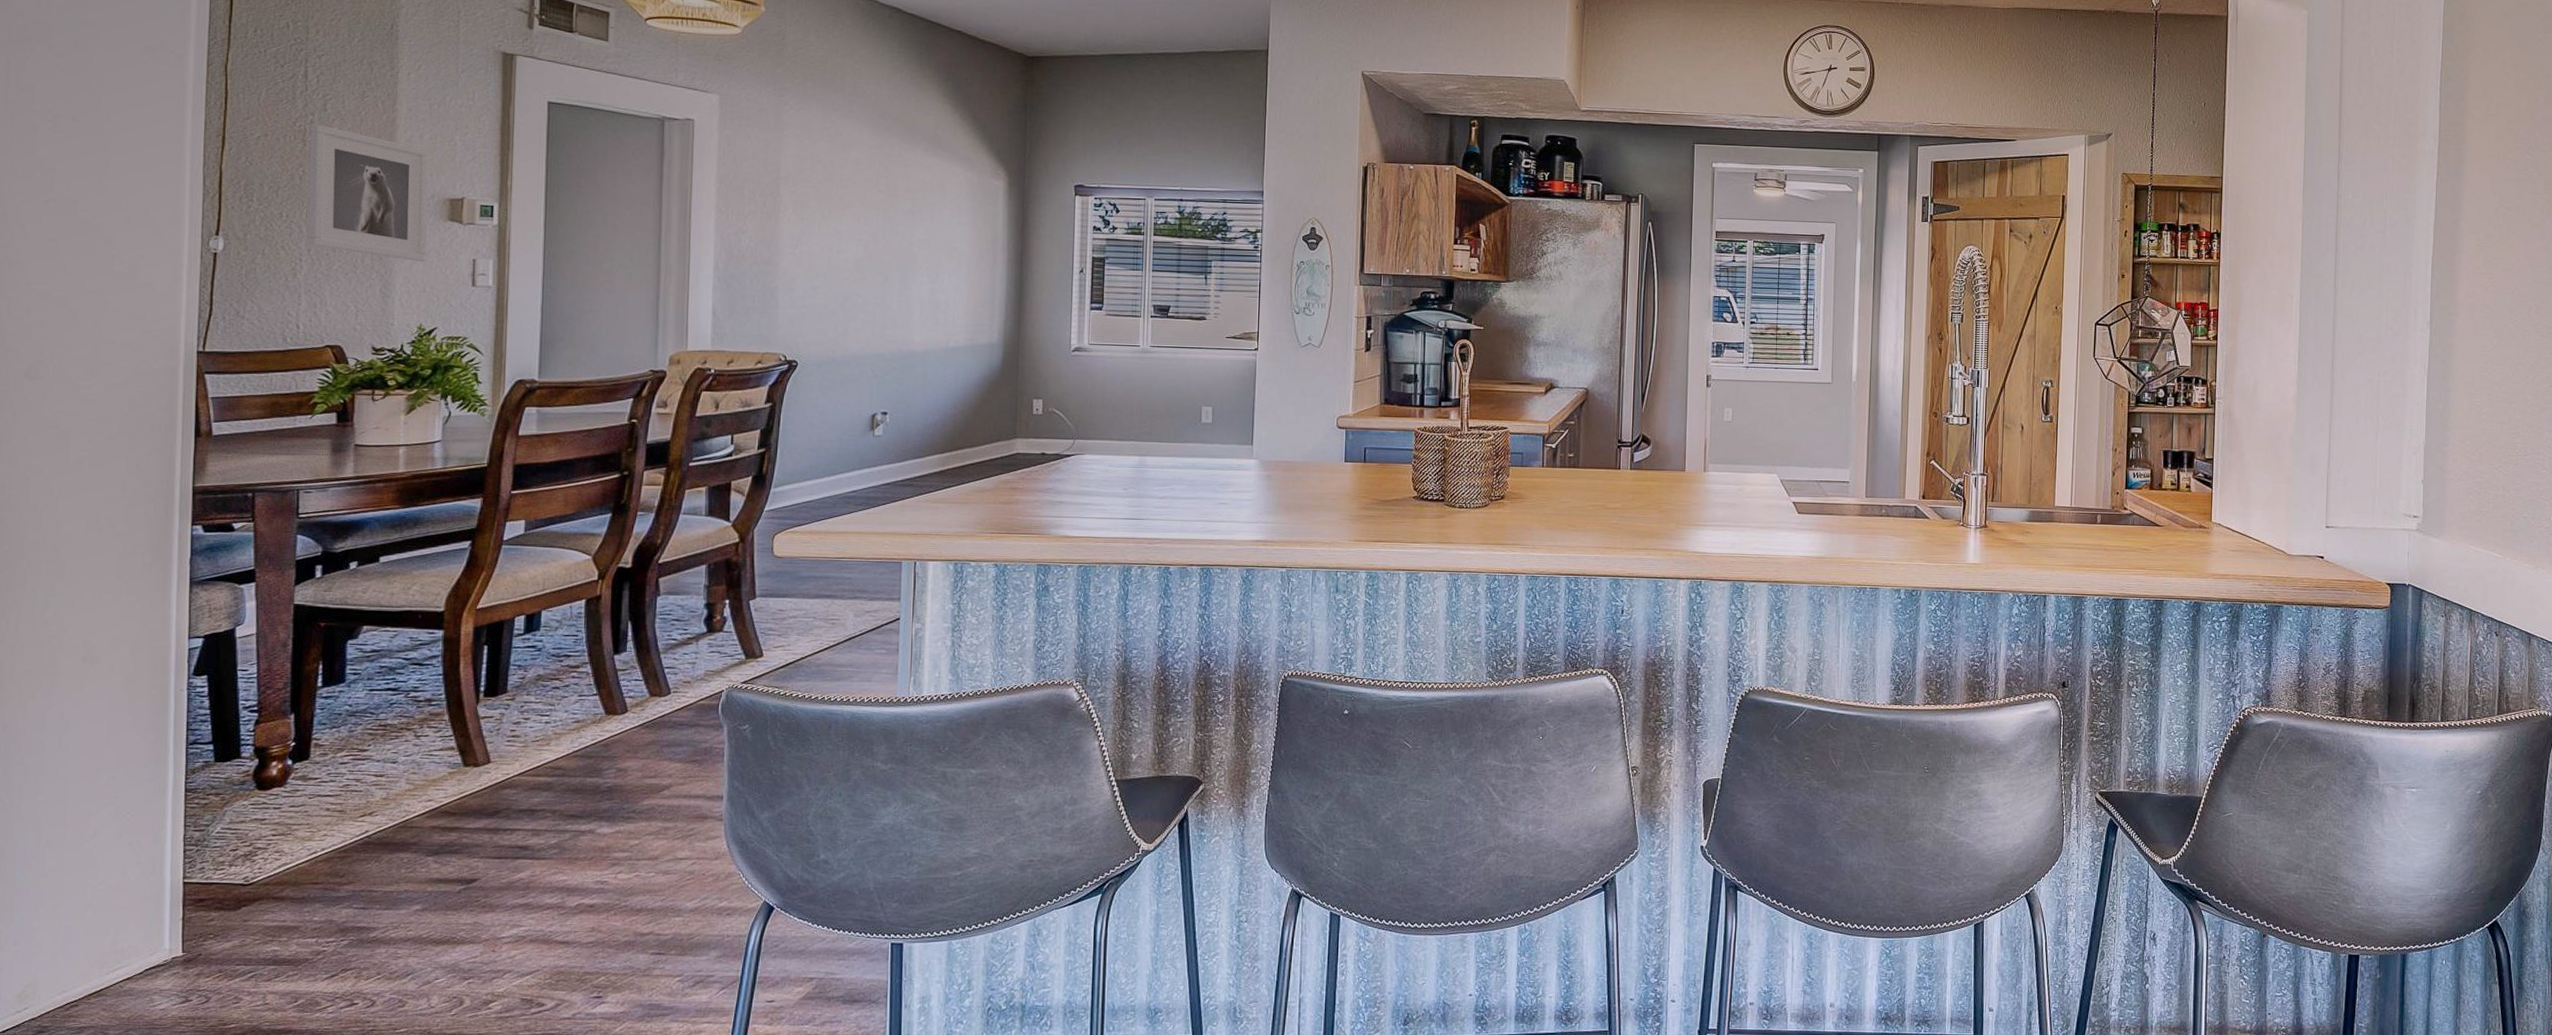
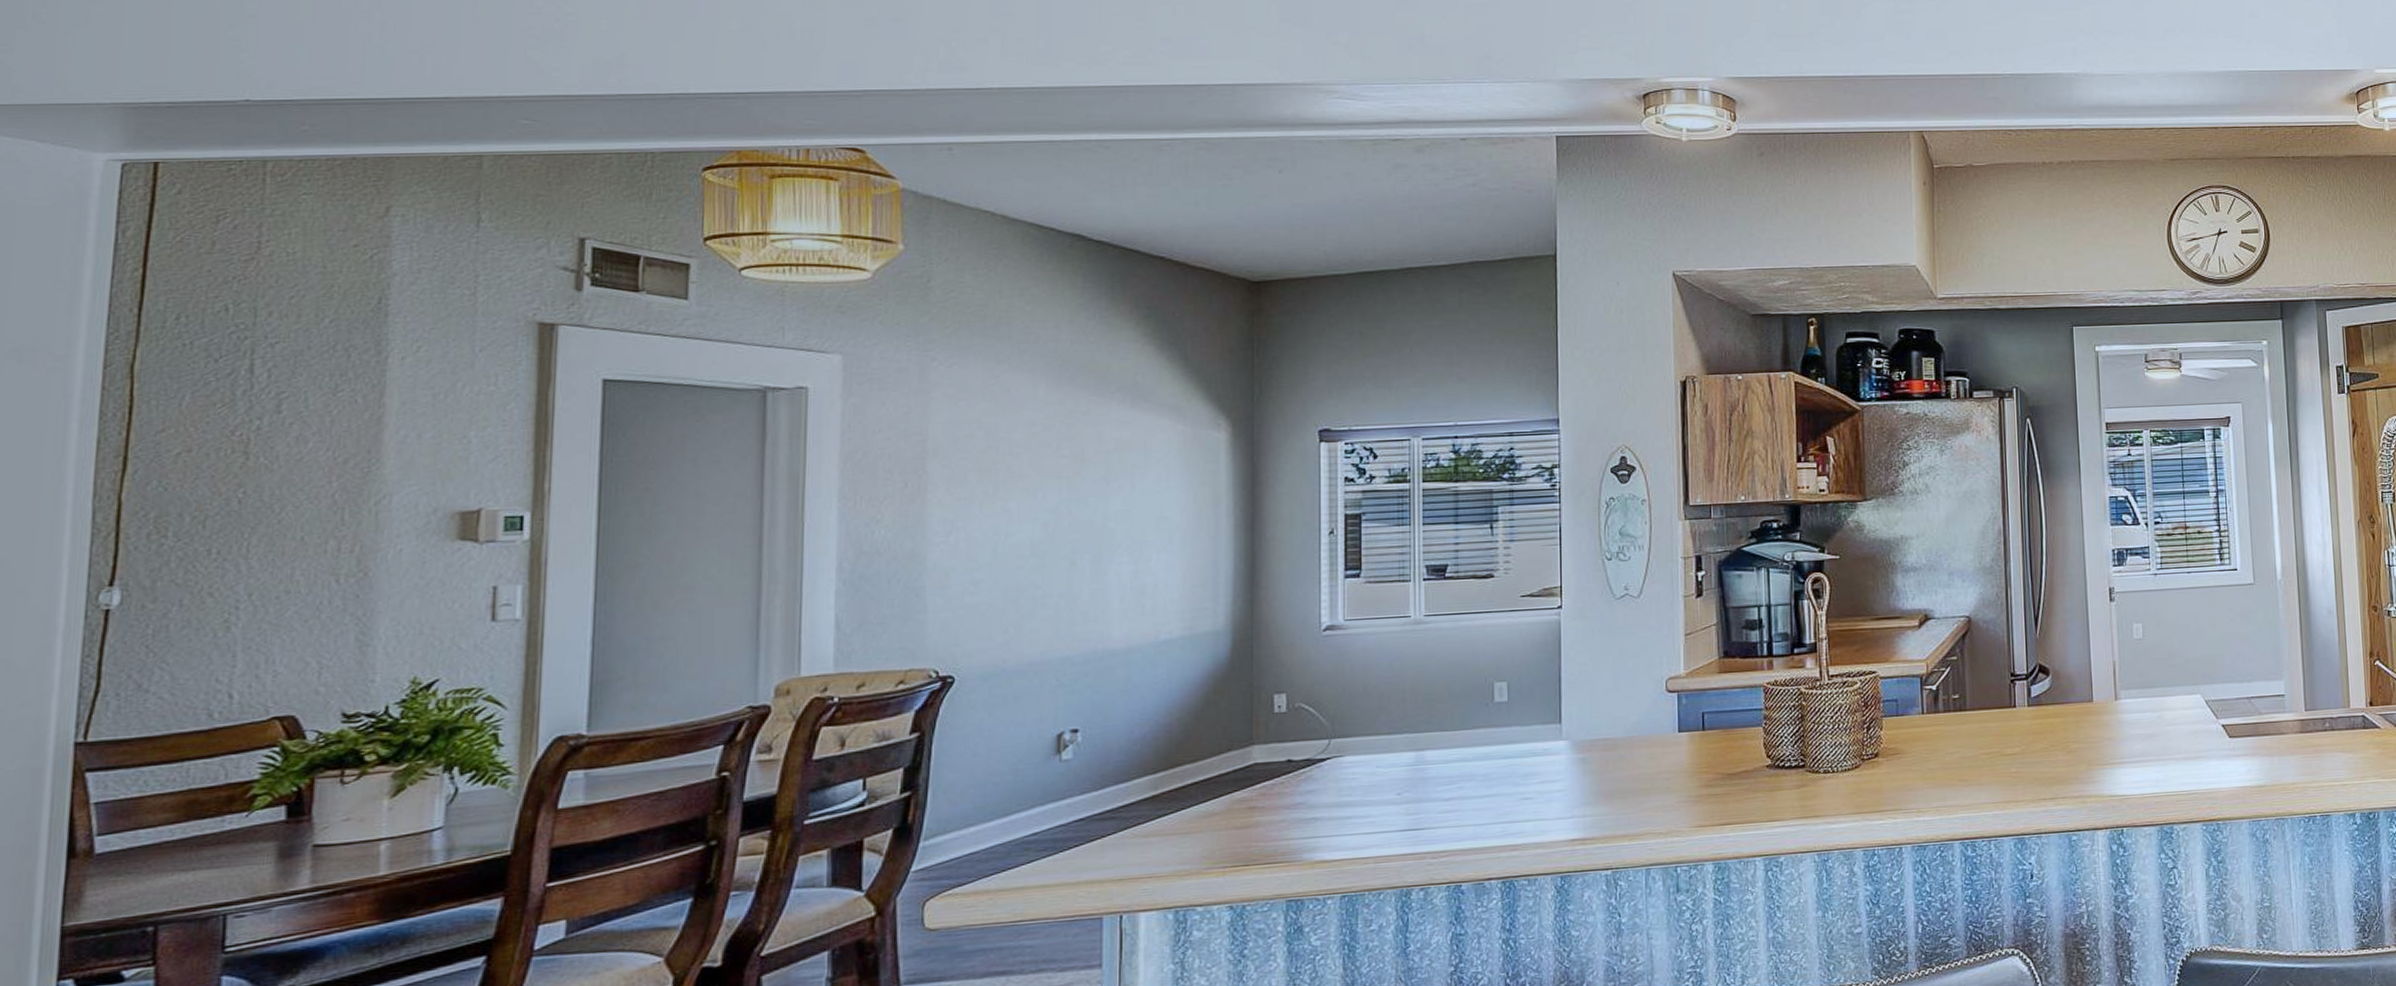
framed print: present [308,123,429,262] -> none [248,430,431,597]

